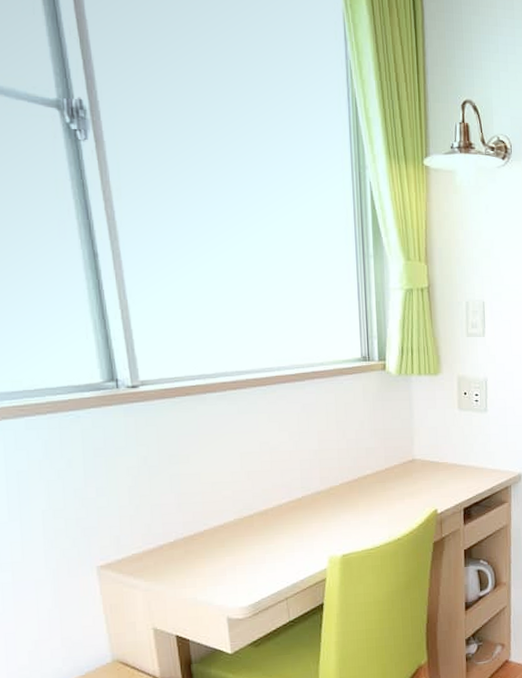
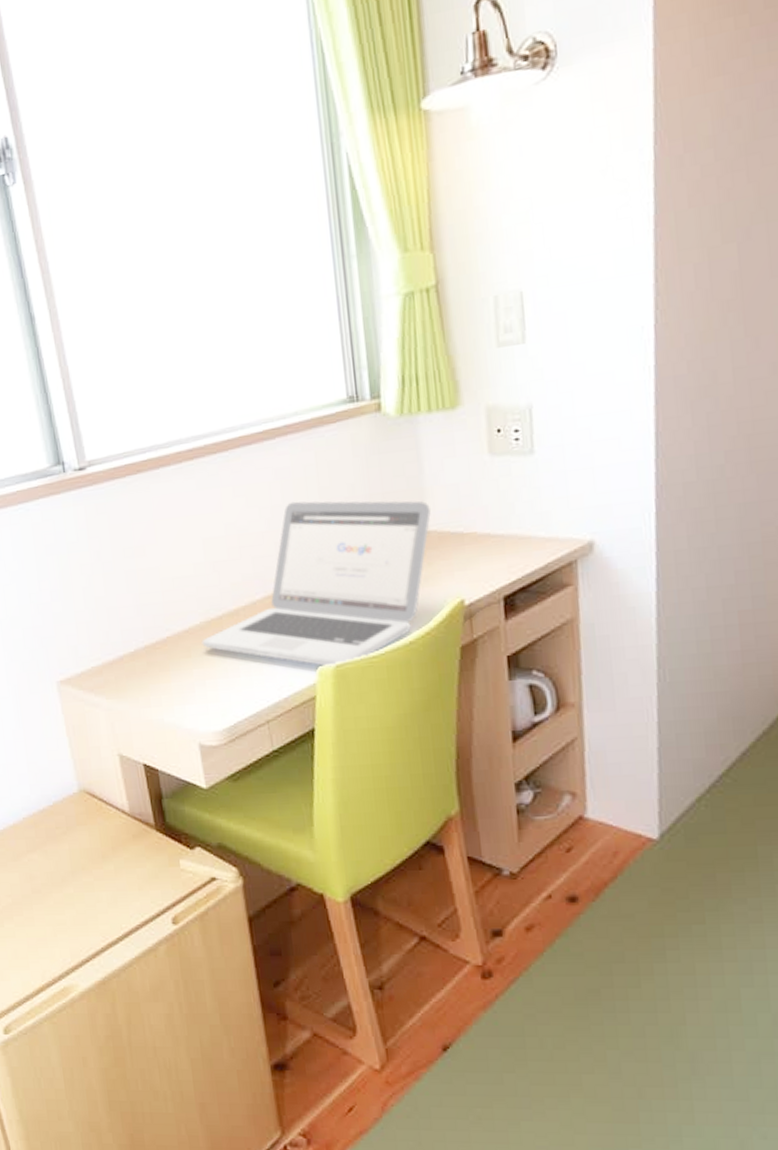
laptop: none [234,429,417,556] -> present [201,501,431,667]

